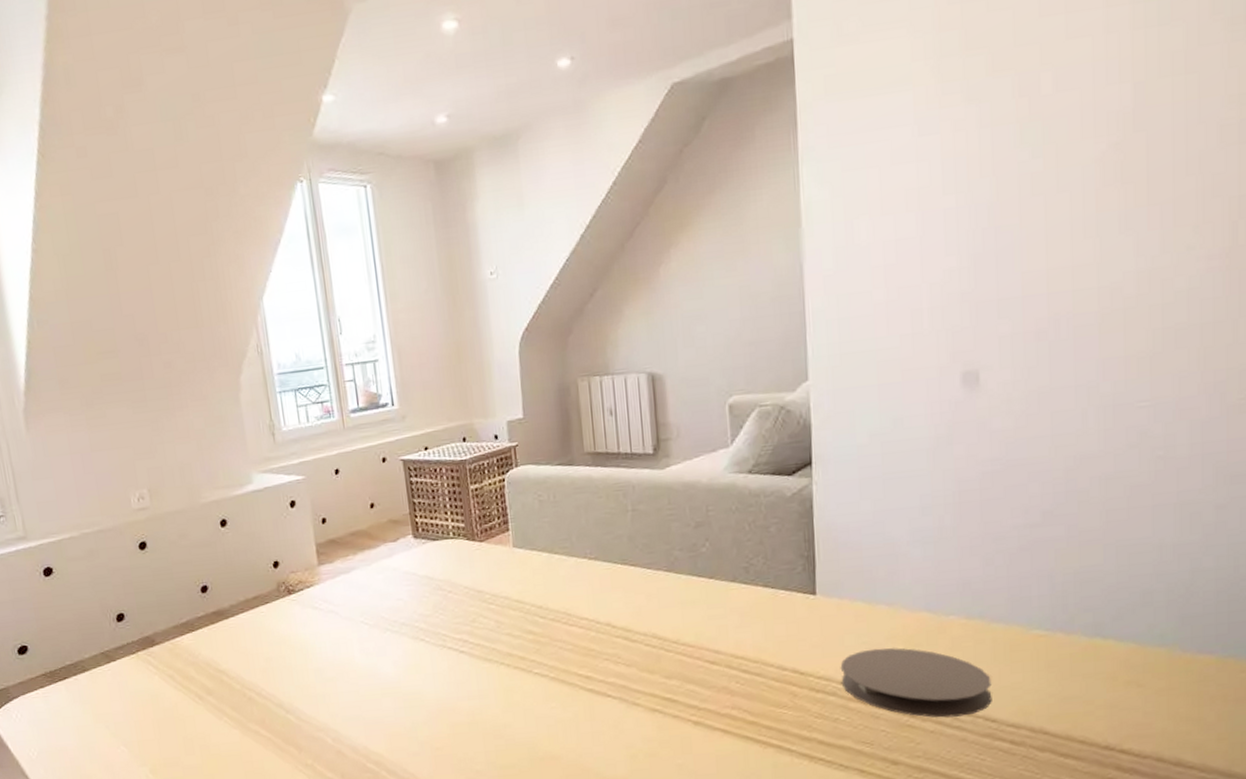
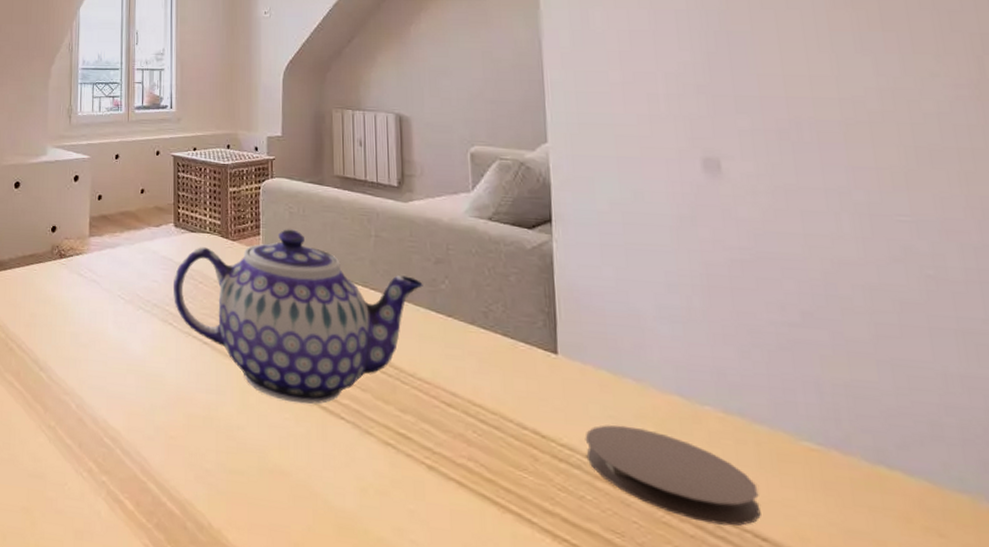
teapot: none [420,518,684,692] -> present [174,229,423,405]

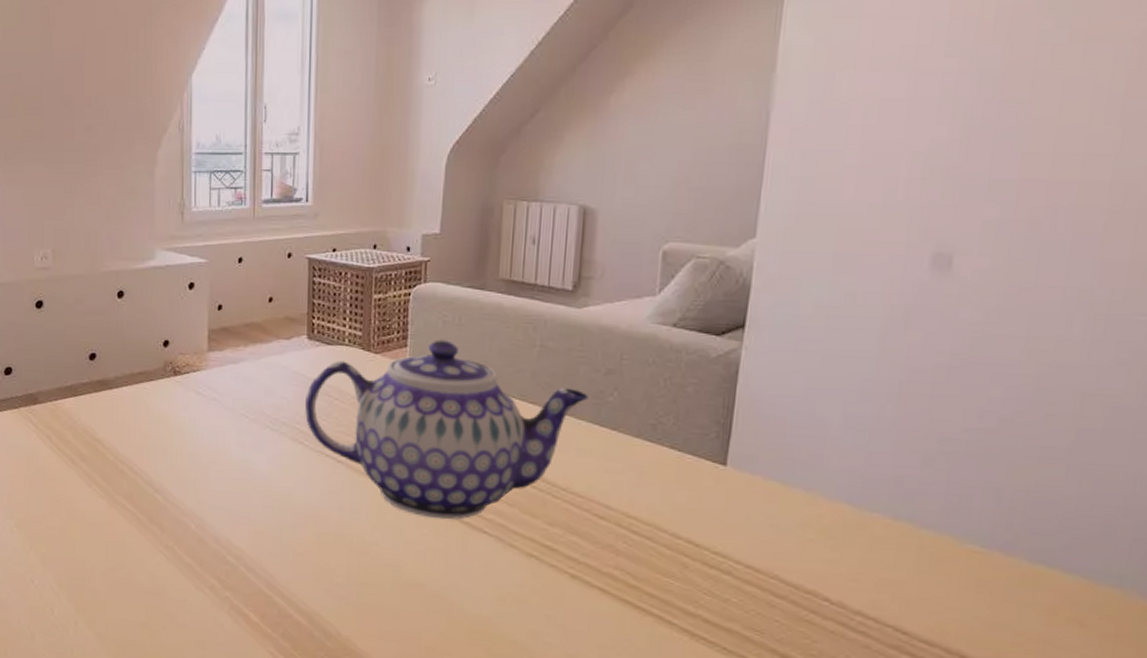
coaster: present [585,425,761,526] -> none [738,533,910,622]

